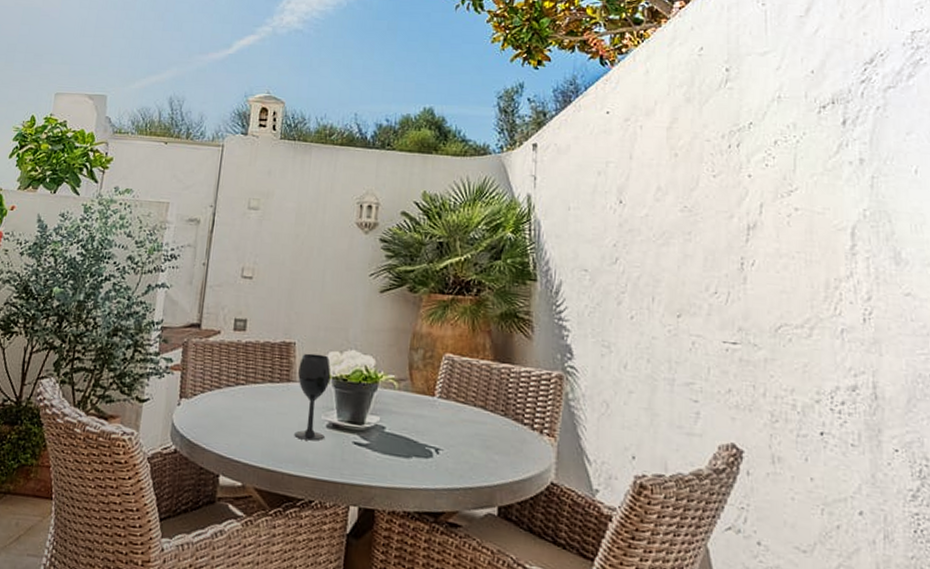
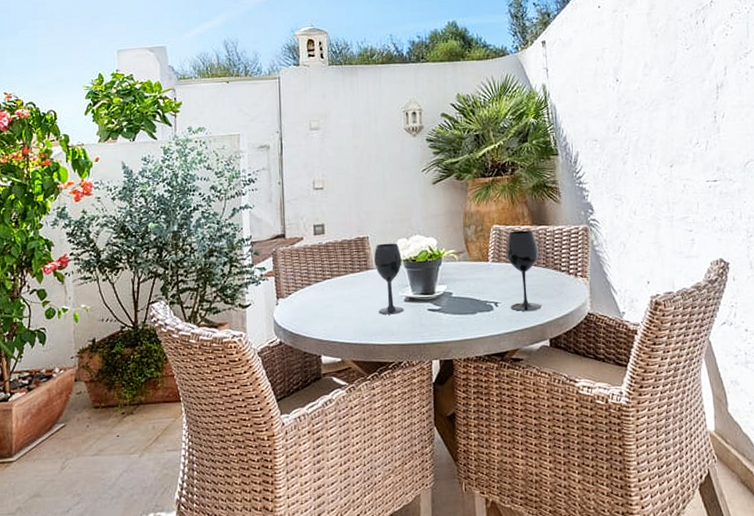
wineglass: none [453,364,498,468] -> present [506,230,542,312]

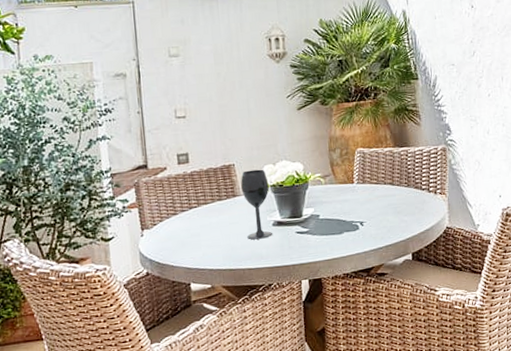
wineglass: present [506,230,542,312] -> none [370,152,404,229]

